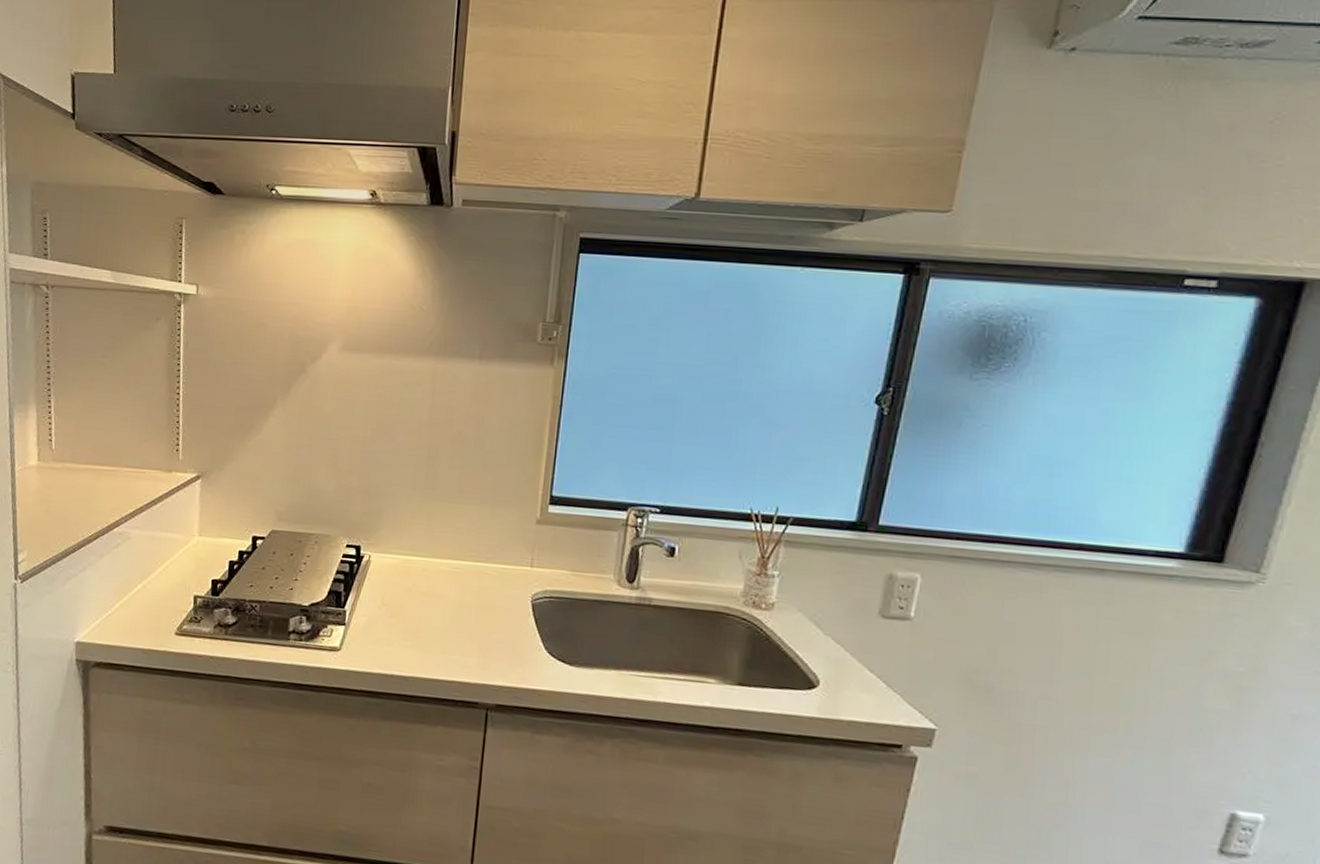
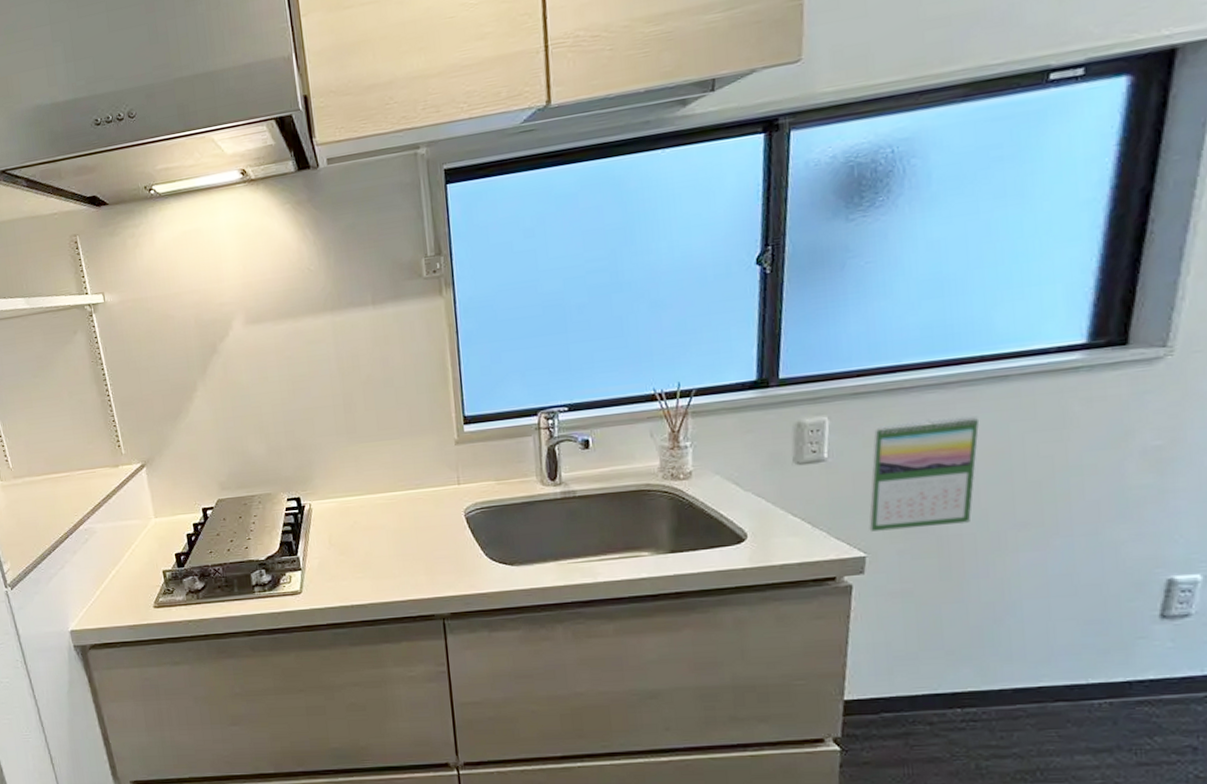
calendar: none [944,595,1069,714] -> present [869,415,979,532]

